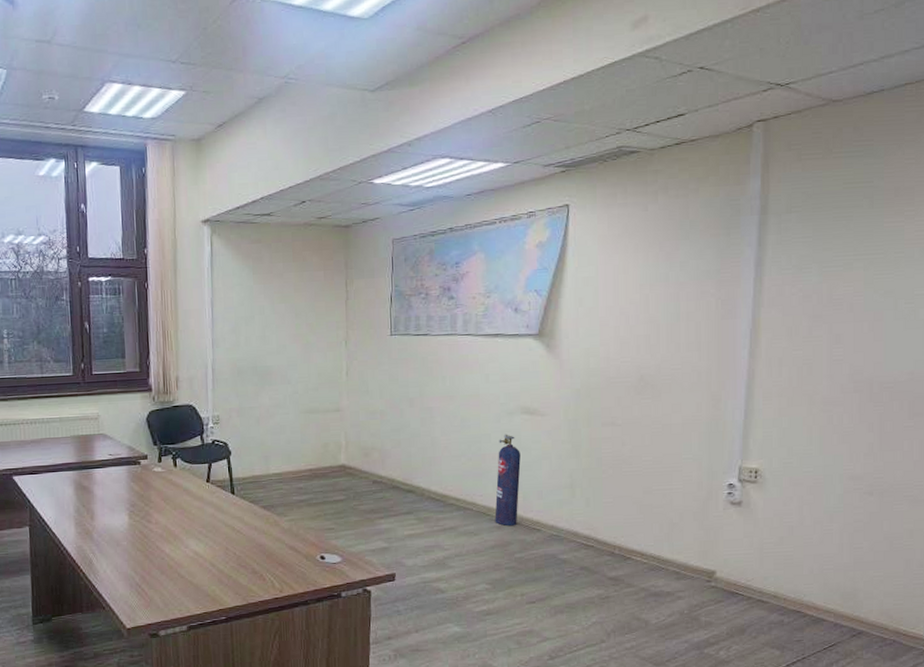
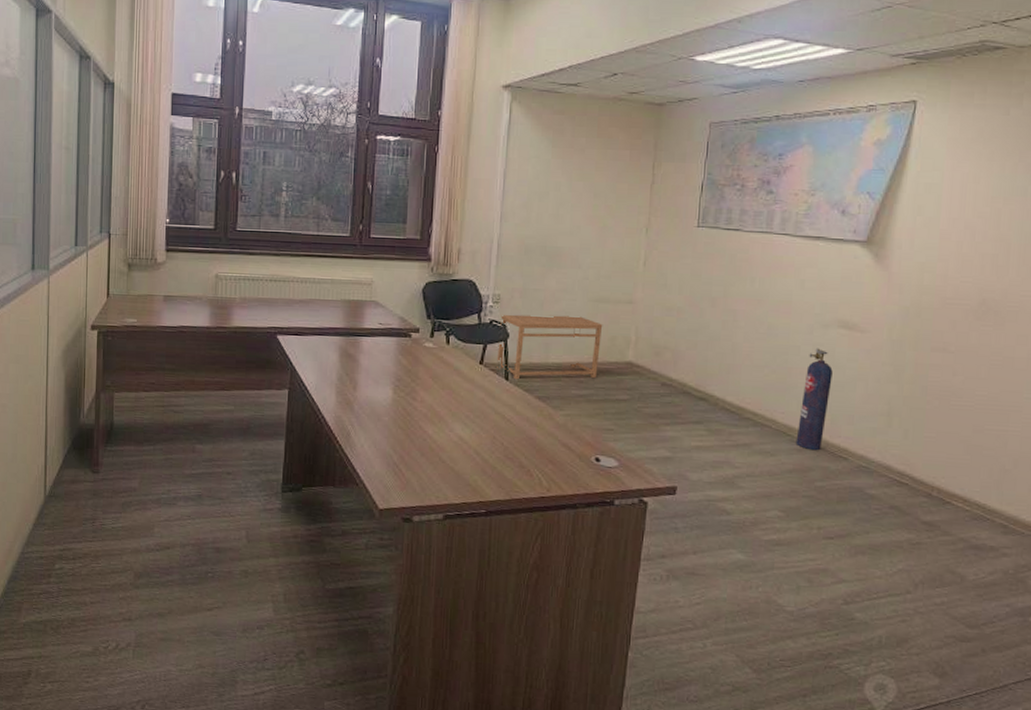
side table: none [221,428,315,493] -> present [497,314,603,380]

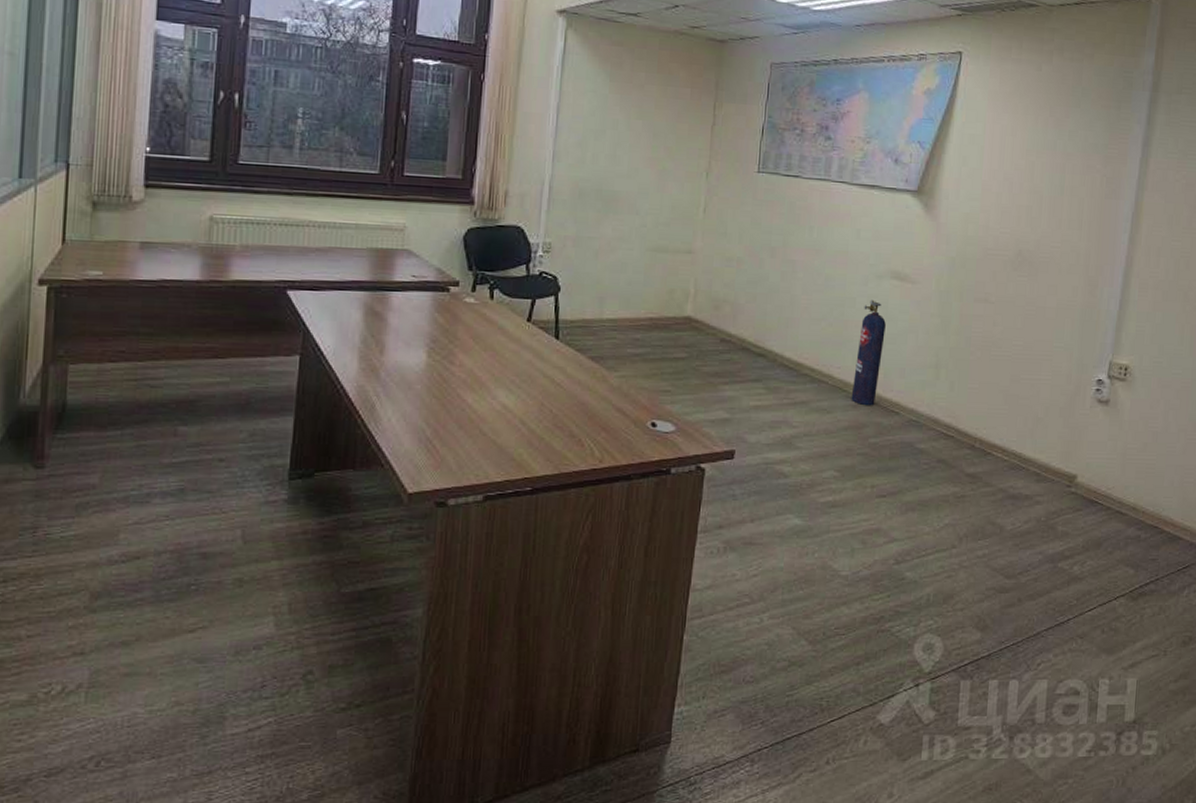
side table: present [497,314,603,380] -> none [546,265,661,339]

